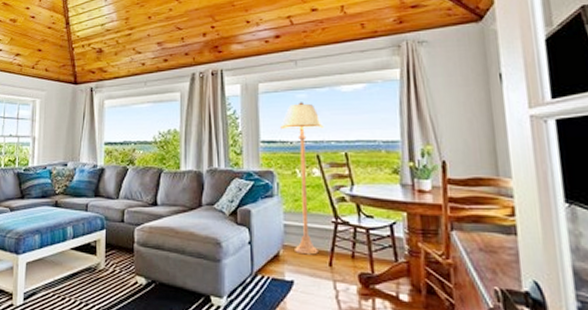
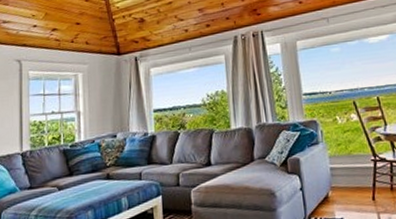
floor lamp: present [280,102,325,255] -> none [319,55,363,193]

